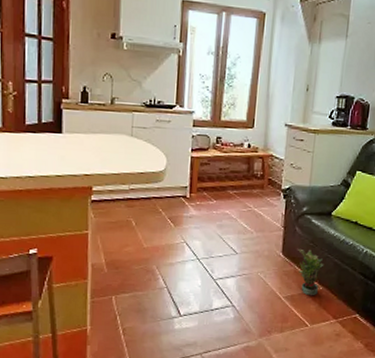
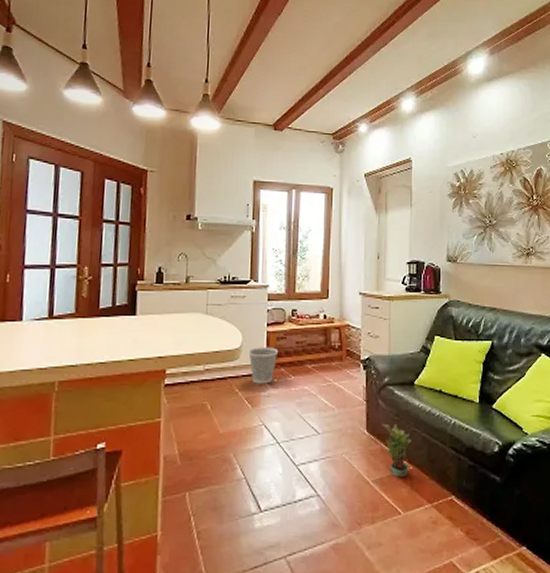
wastebasket: none [172,171,202,206] -> present [248,347,279,384]

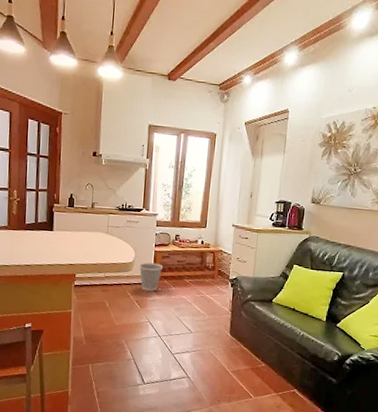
potted plant: present [382,423,412,478] -> none [243,330,266,372]

